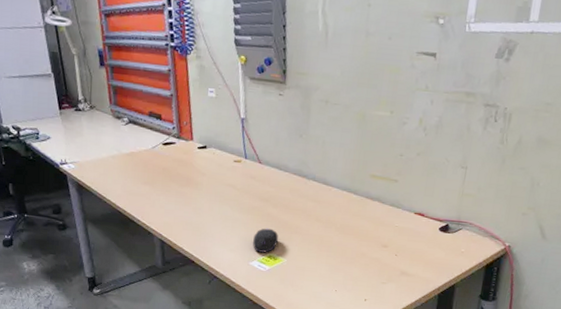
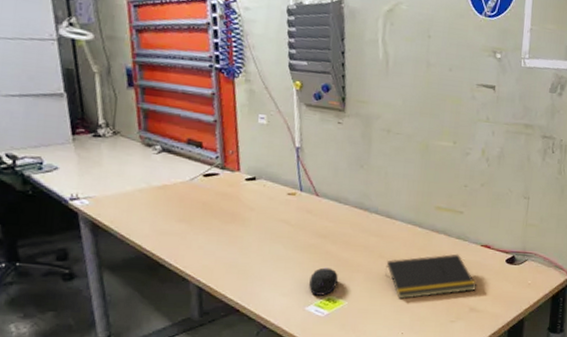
notepad: none [321,220,410,260] -> present [385,254,477,300]

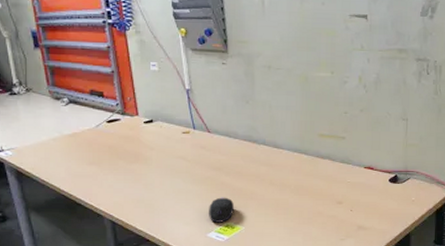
notepad: present [385,254,477,300] -> none [277,177,364,222]

